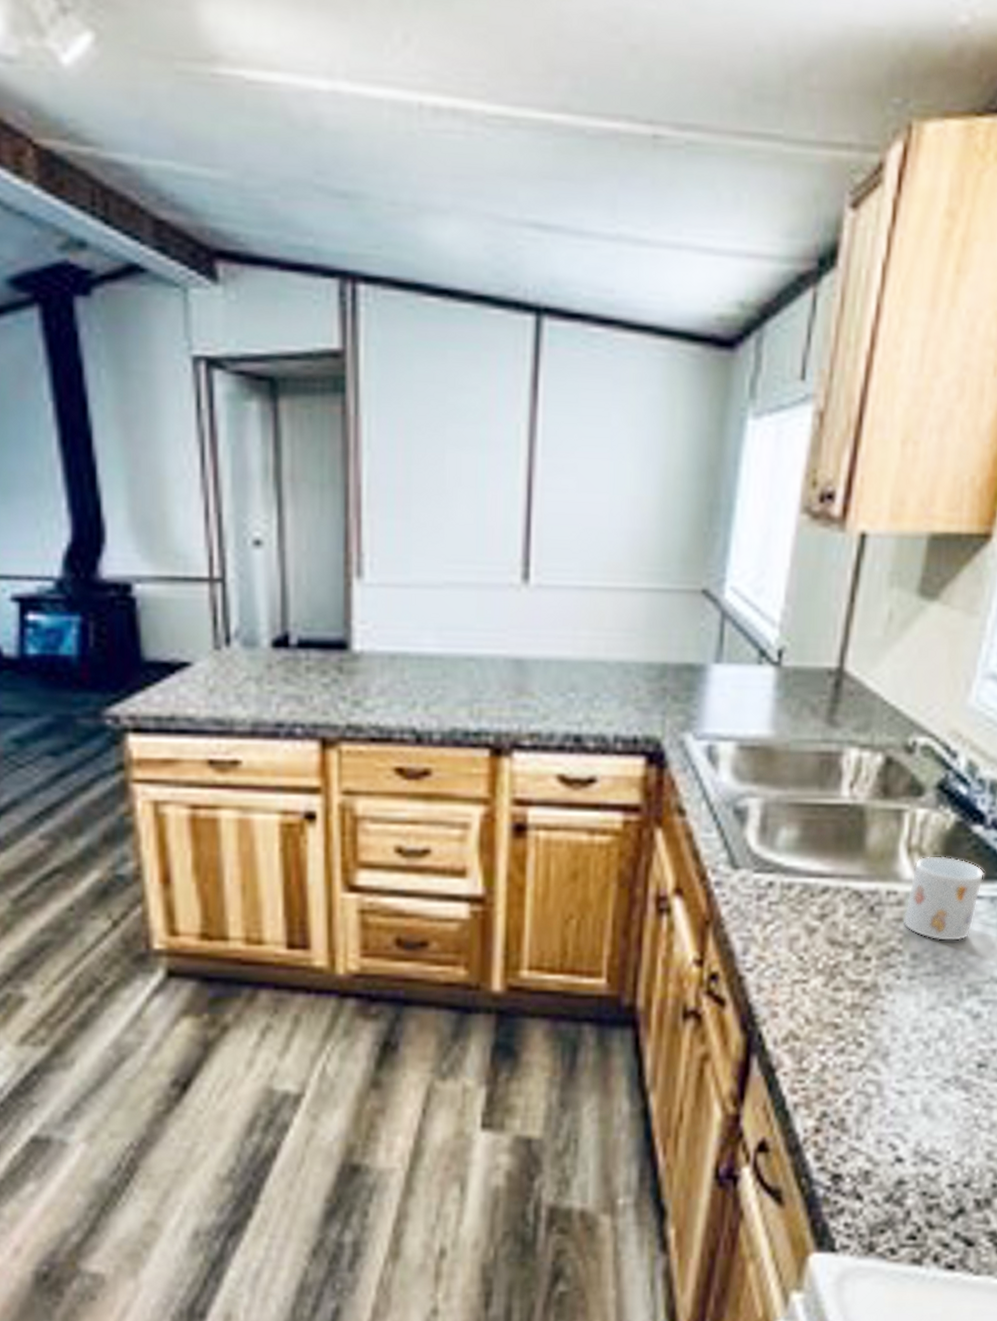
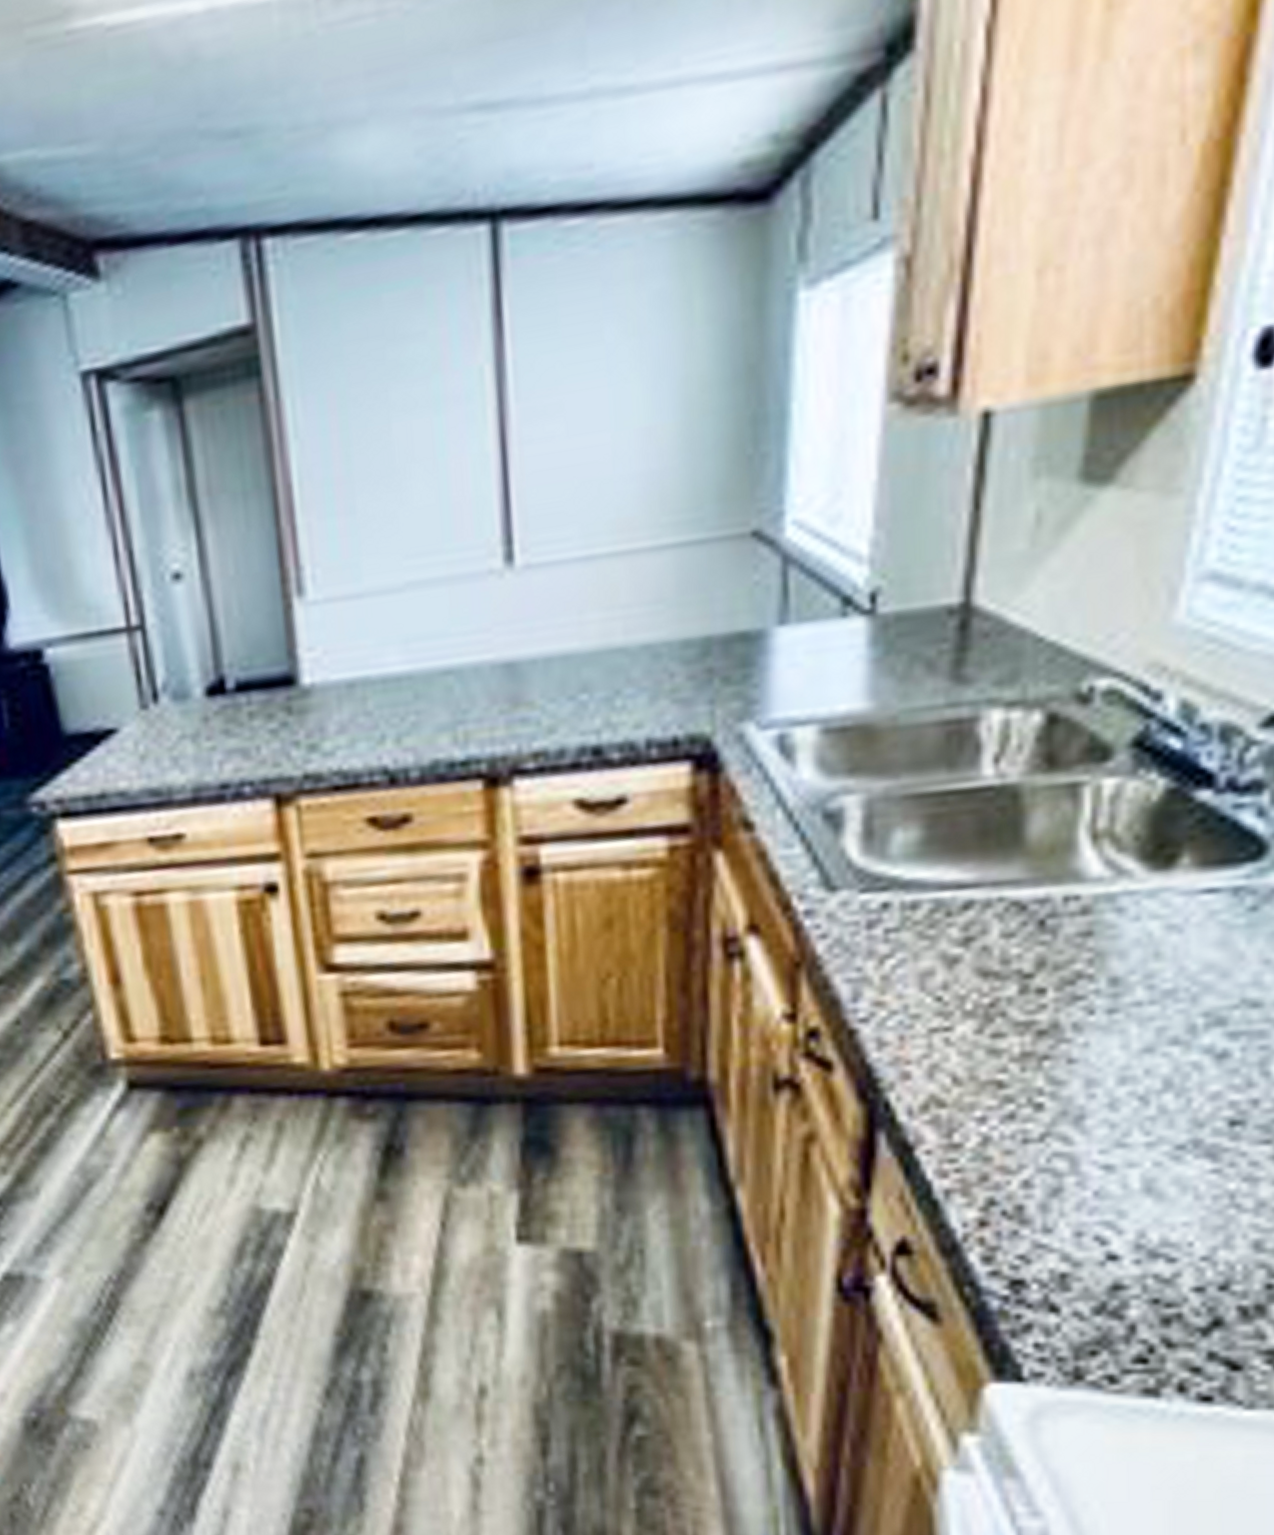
mug: present [903,856,984,942] -> none [1092,838,1220,957]

